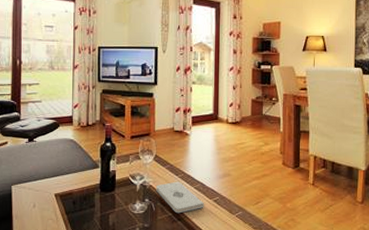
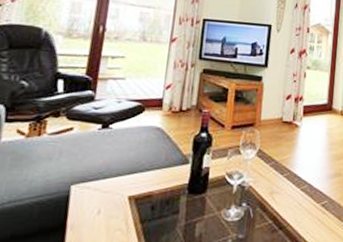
notepad: present [156,181,204,214] -> none [256,181,311,221]

